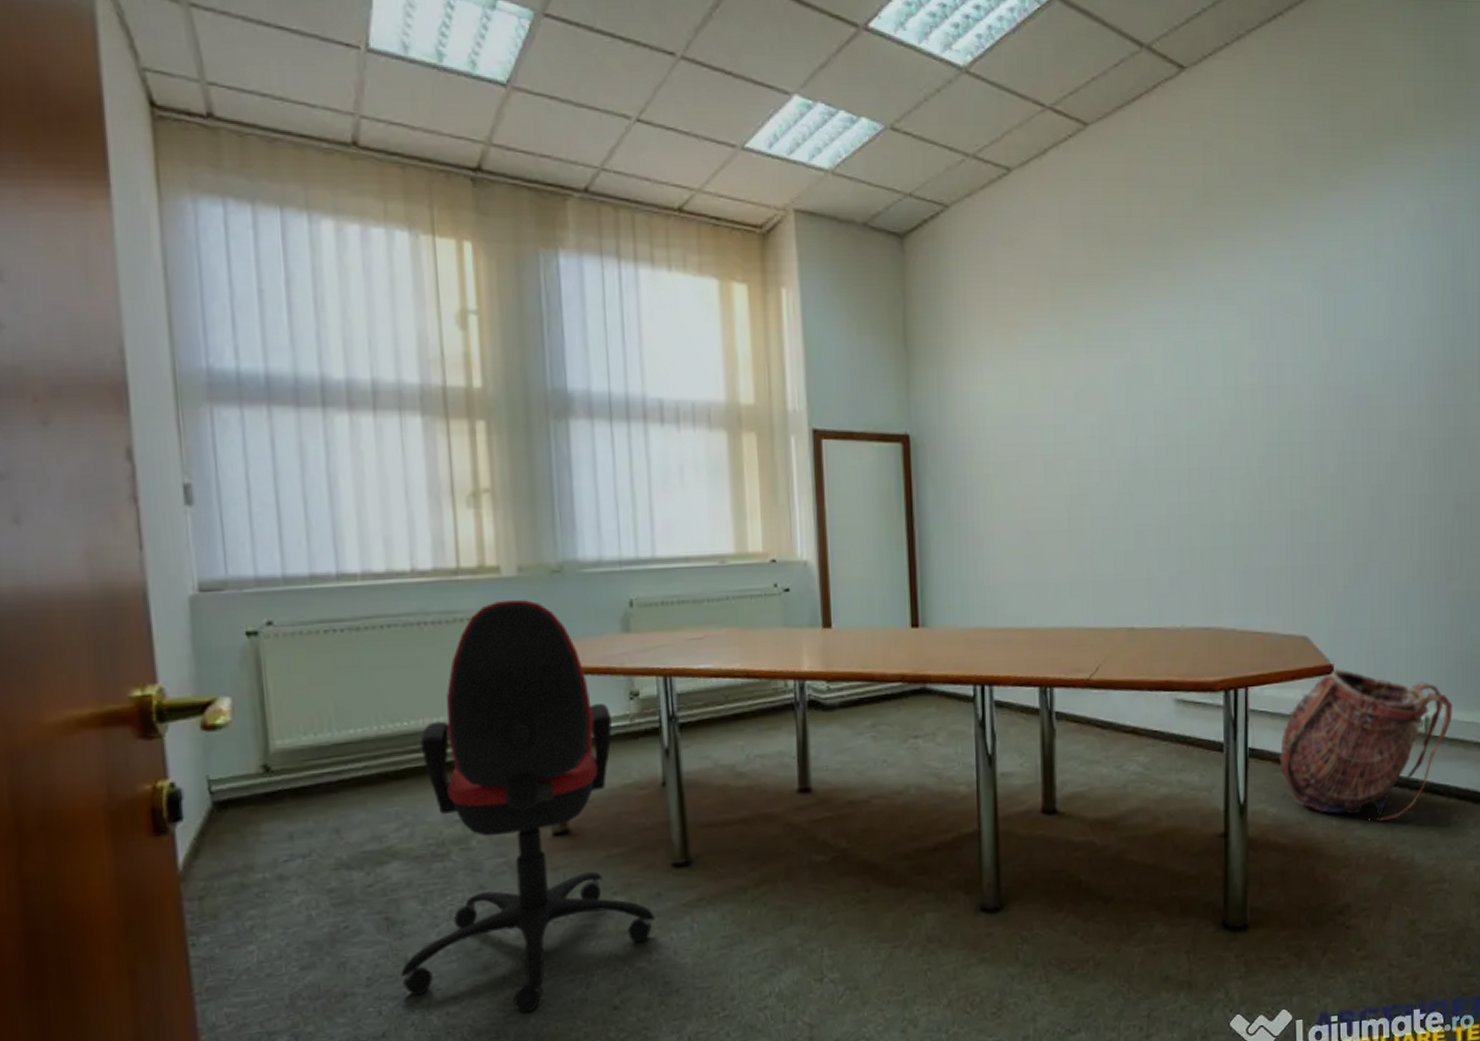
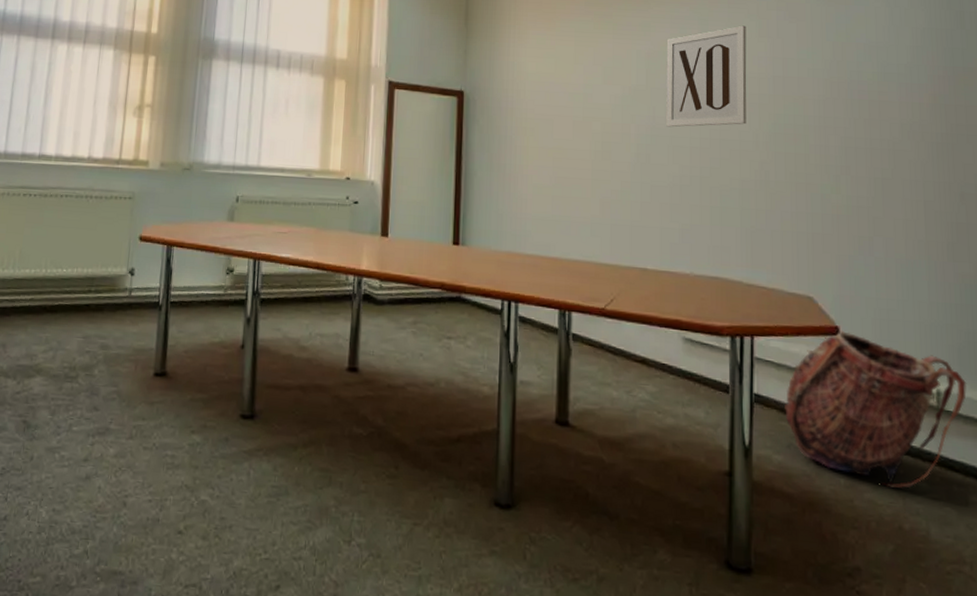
office chair: present [401,599,655,1014] -> none [26,186,221,523]
wall art: none [1148,326,1239,459] -> present [666,25,747,127]

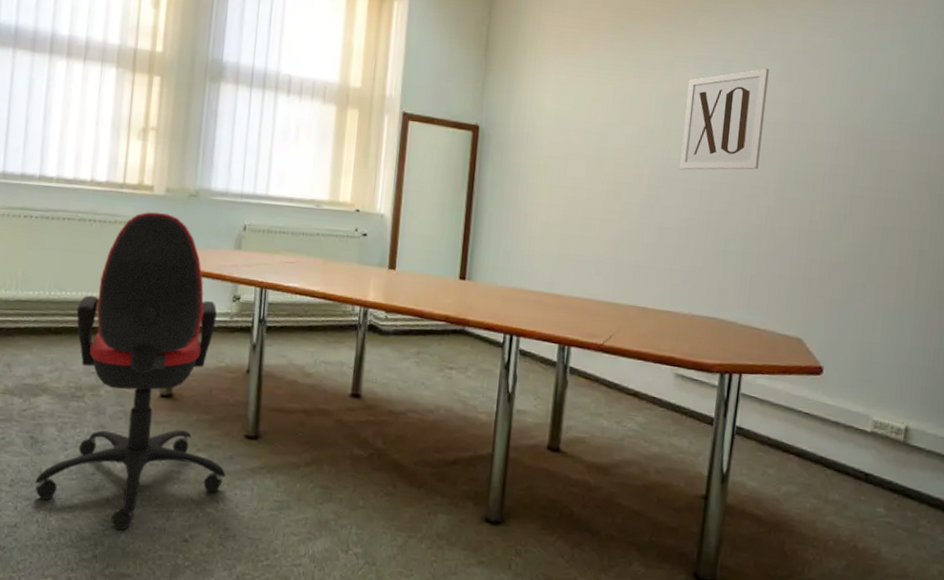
office chair: none [26,186,221,523] -> present [35,212,226,531]
backpack: present [785,330,967,489] -> none [763,370,934,513]

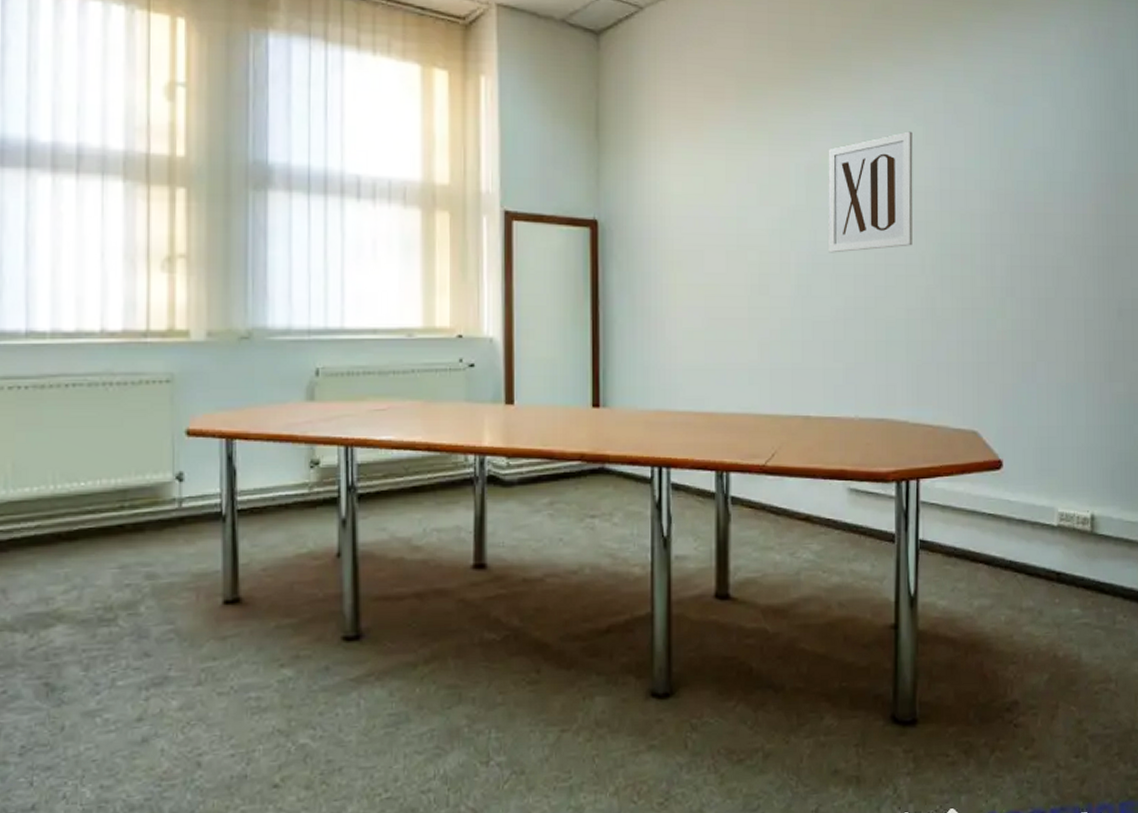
office chair: present [35,212,226,531] -> none [56,363,321,789]

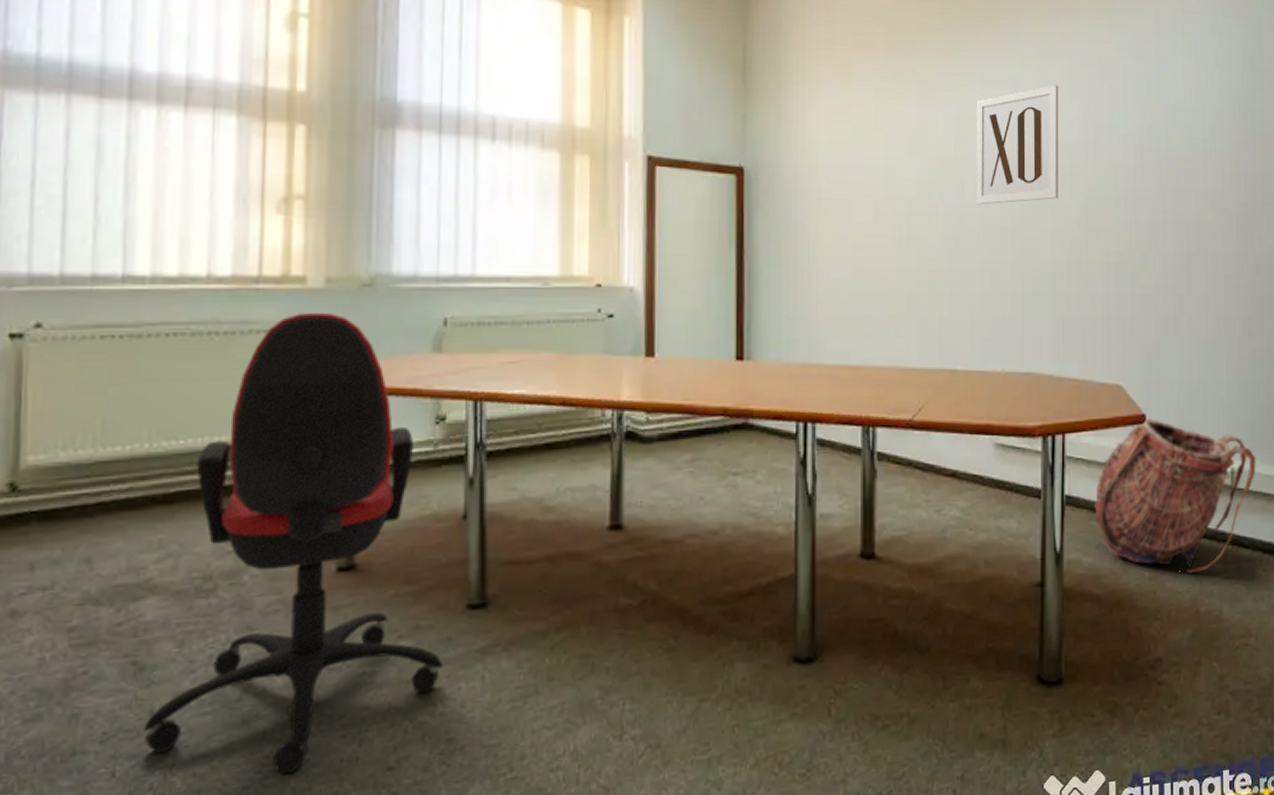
office chair: none [56,363,321,789] -> present [143,312,443,775]
backpack: none [949,463,1118,619] -> present [1094,417,1257,574]

